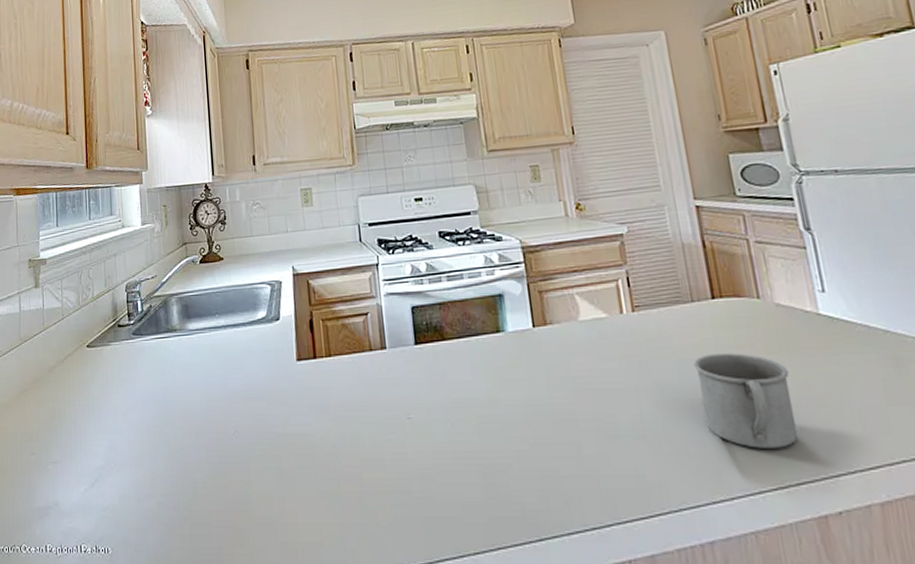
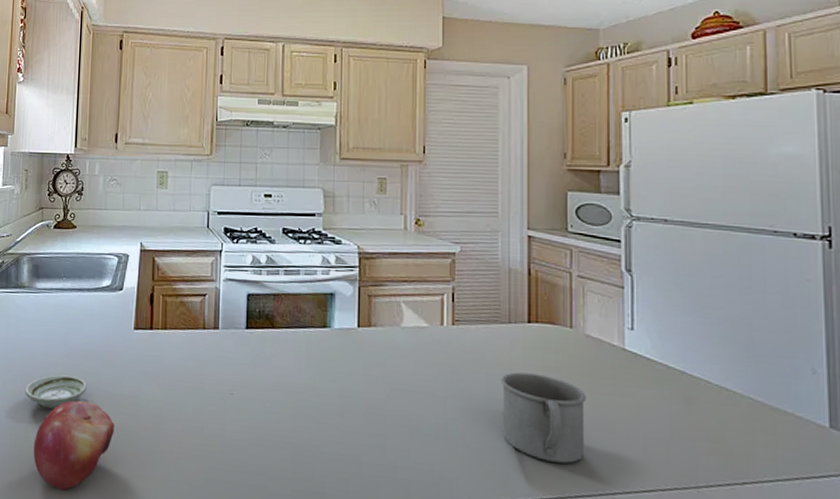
saucer: none [188,421,254,460] -> present [25,375,87,409]
fruit: none [204,447,289,551] -> present [33,400,115,491]

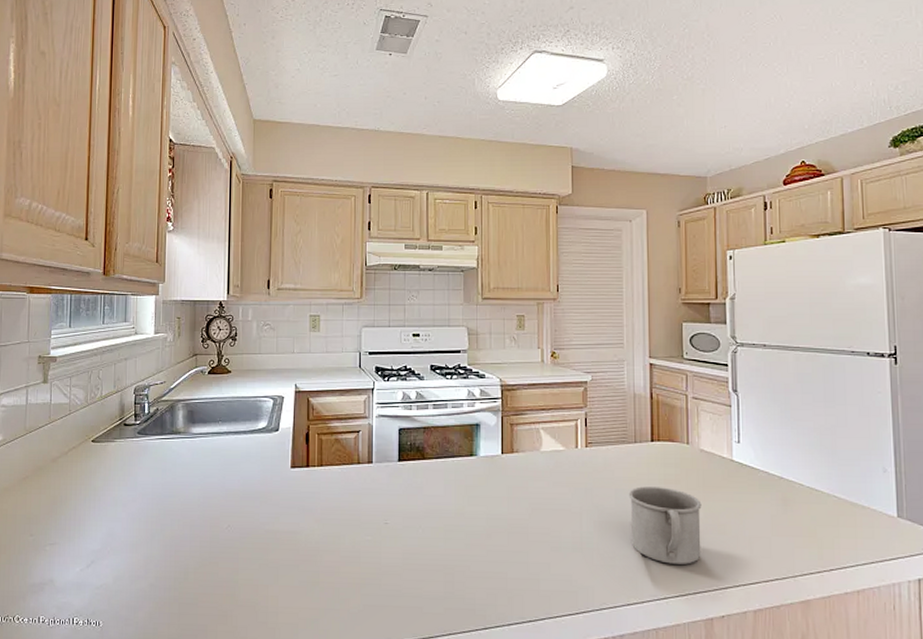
saucer: present [25,375,87,409] -> none [183,516,246,550]
fruit: present [33,400,115,491] -> none [193,540,274,628]

